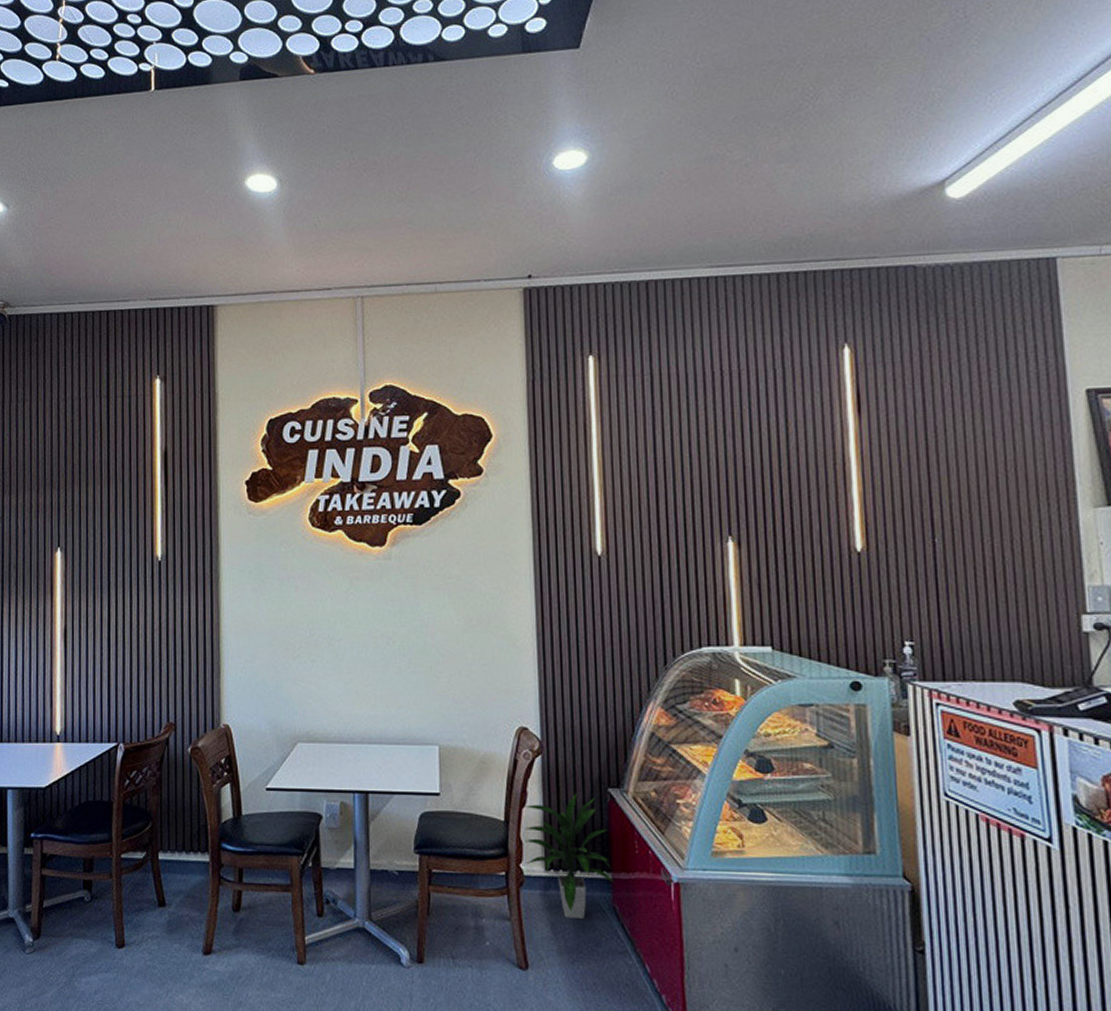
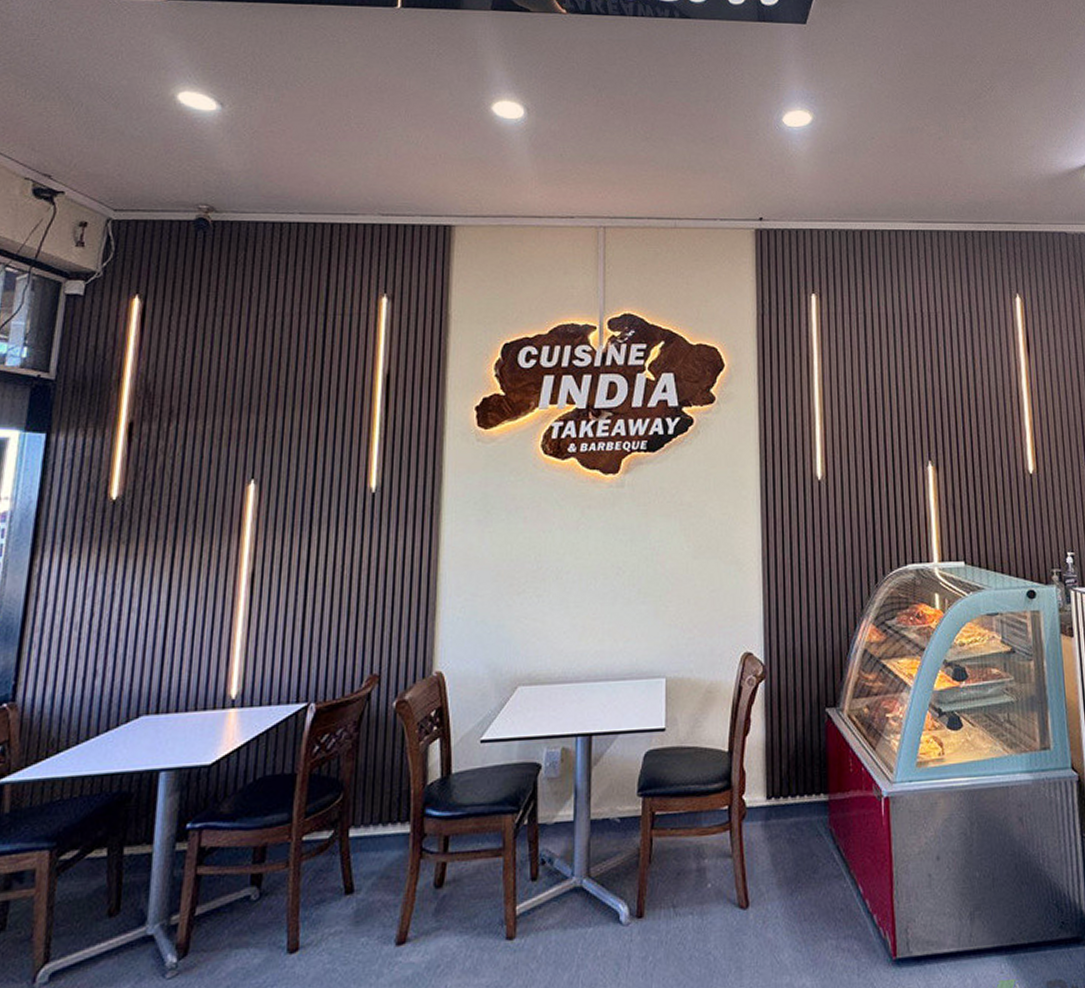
indoor plant: present [524,793,613,919] -> none [748,716,830,847]

